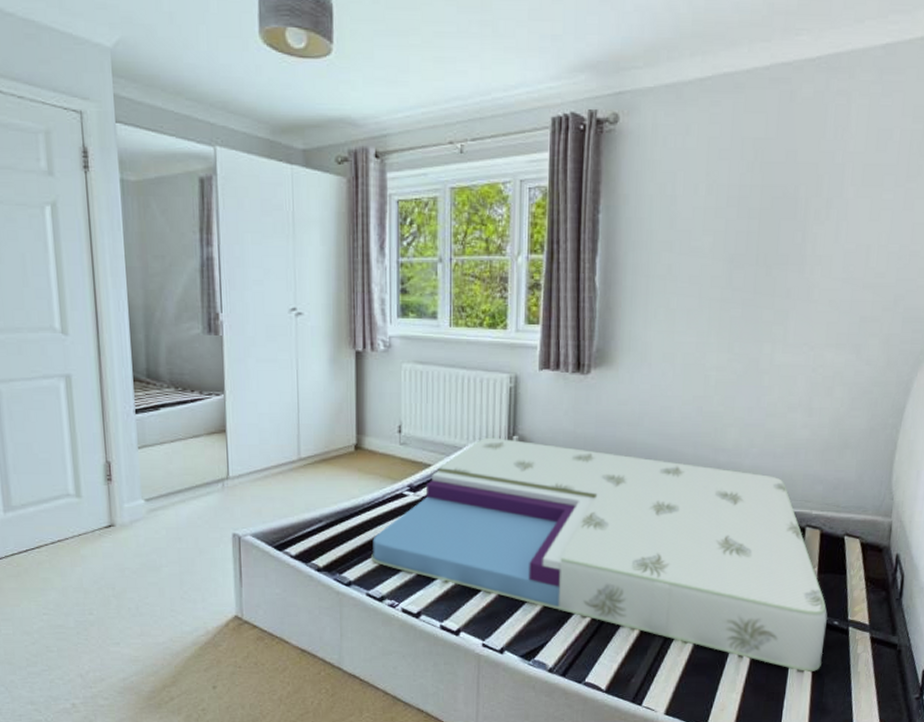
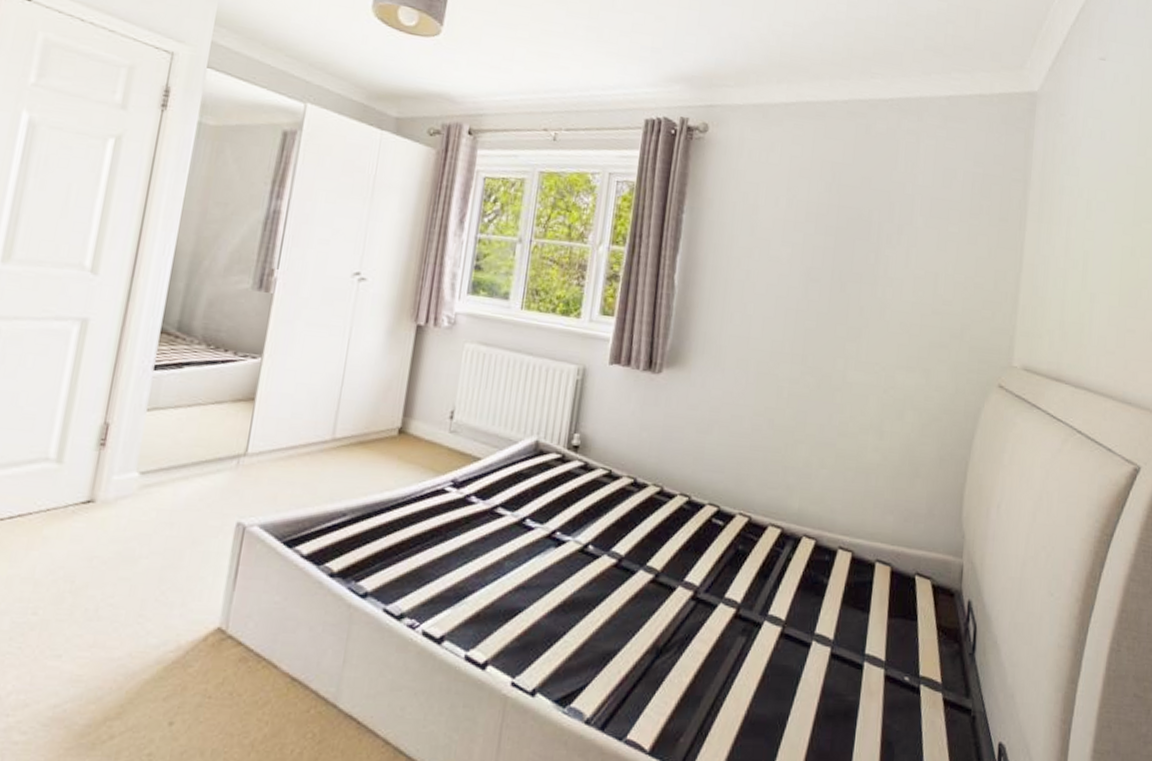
mattress: present [371,437,827,671] -> none [396,432,898,739]

